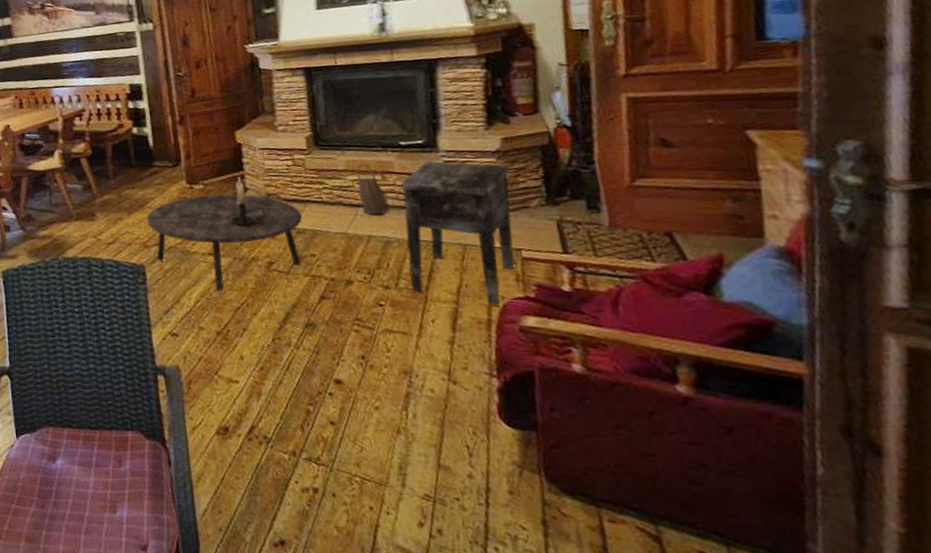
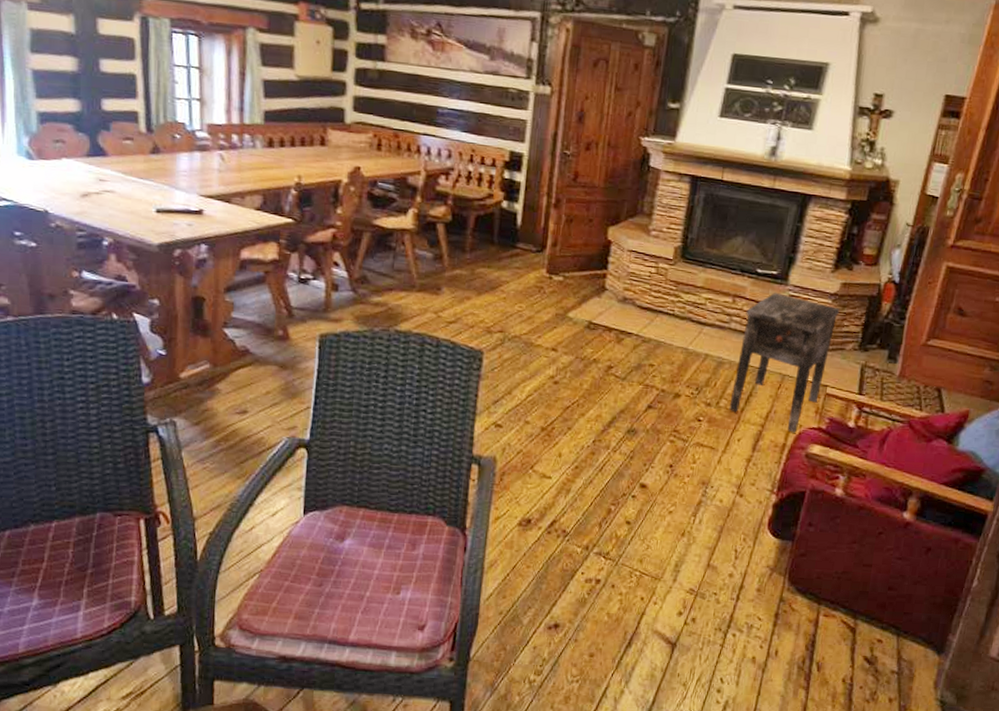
coffee table: present [147,194,303,291] -> none [496,287,652,388]
candle holder: present [229,176,267,227] -> none [580,274,619,328]
basket: present [356,163,391,216] -> none [707,283,733,336]

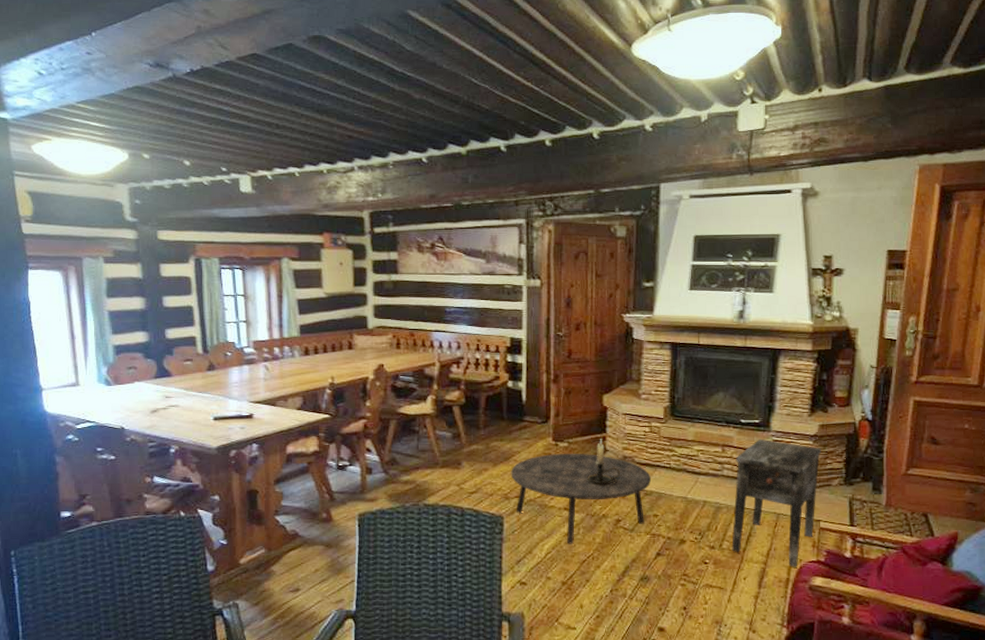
coffee table: none [496,287,652,388] -> present [511,453,652,544]
candle holder: none [580,274,619,328] -> present [587,438,621,486]

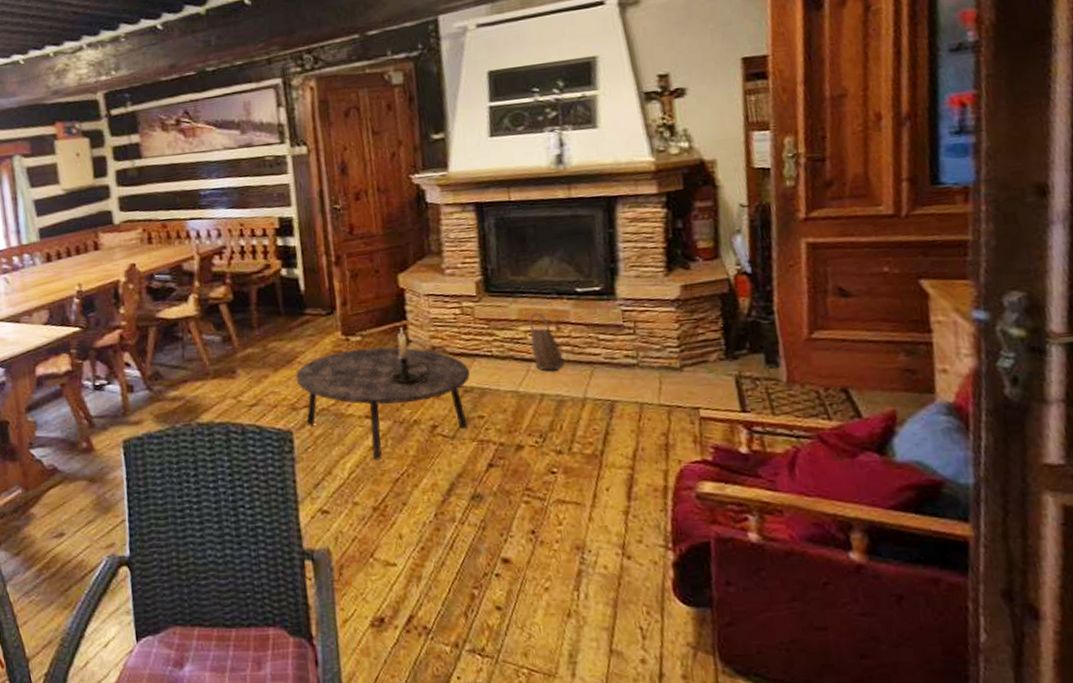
basket: none [700,435,726,483] -> present [529,312,566,372]
side table: present [732,438,822,567] -> none [575,310,692,471]

